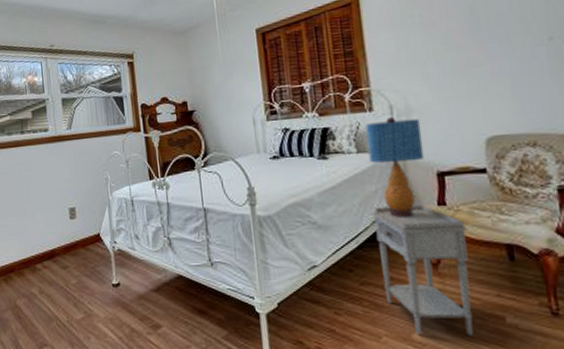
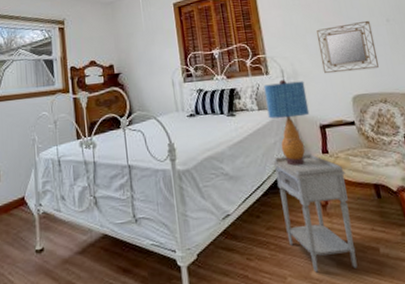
home mirror: none [441,39,531,110] -> present [316,20,379,74]

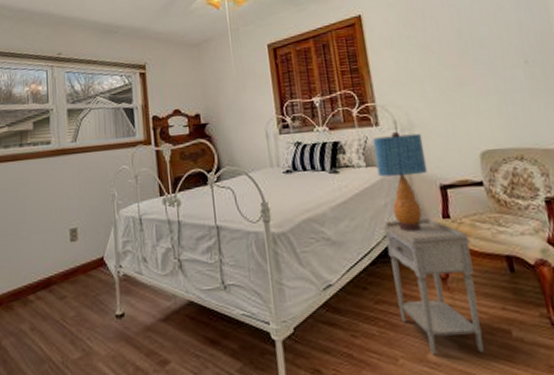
home mirror: present [316,20,379,74] -> none [436,62,515,126]

